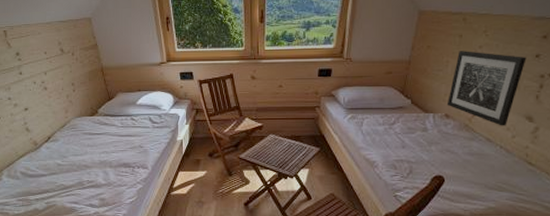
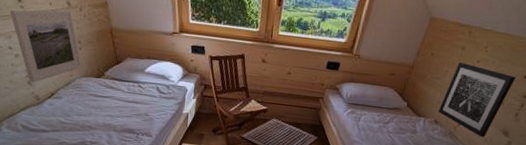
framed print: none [9,56,76,129] -> present [10,9,82,83]

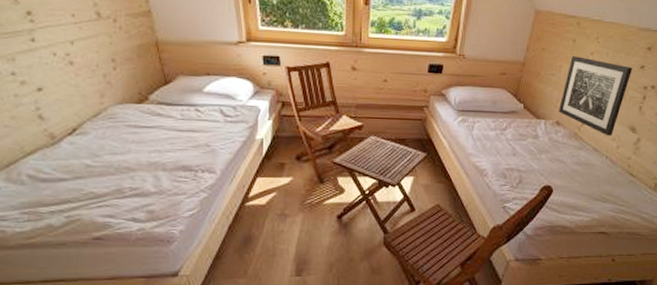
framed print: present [10,9,82,83] -> none [15,21,117,117]

